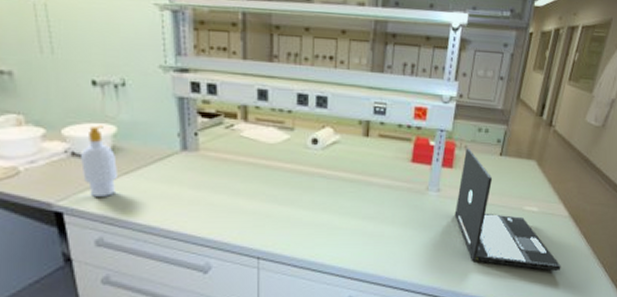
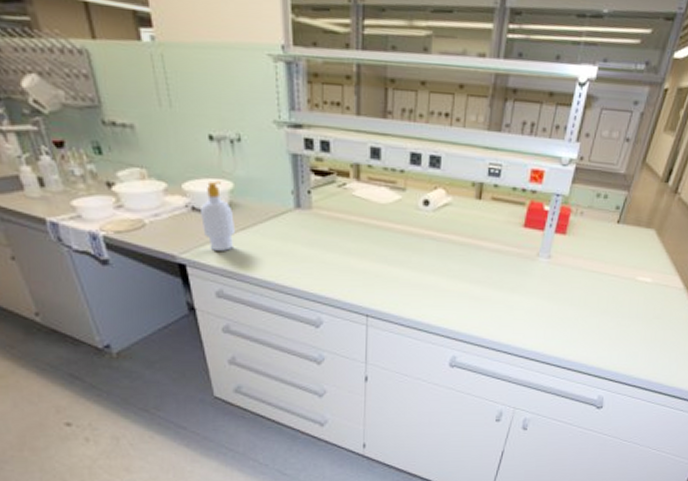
laptop: present [454,148,561,271] -> none [564,214,670,343]

